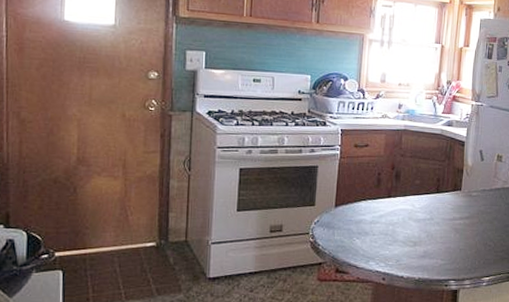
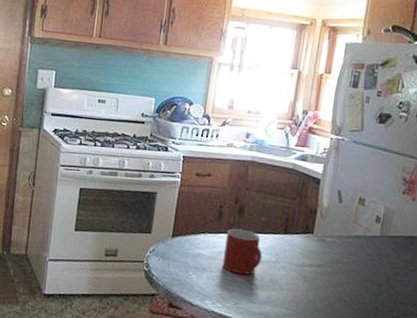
mug: none [383,193,419,235] -> present [222,229,263,276]

